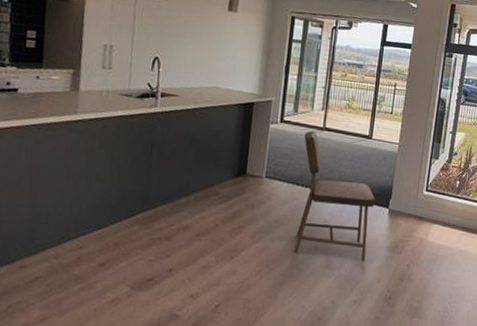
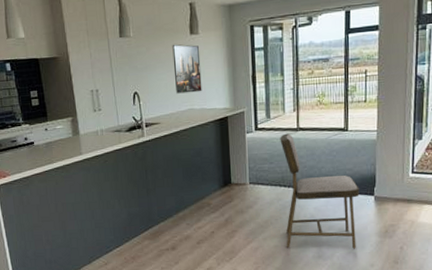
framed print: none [202,16,236,72] -> present [172,44,202,94]

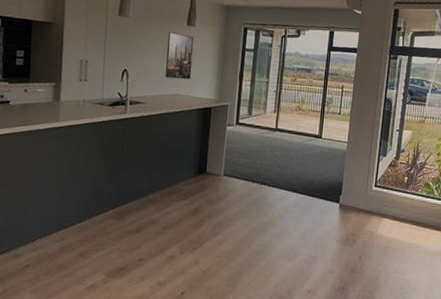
dining chair: present [280,133,359,249] -> none [251,132,327,254]

